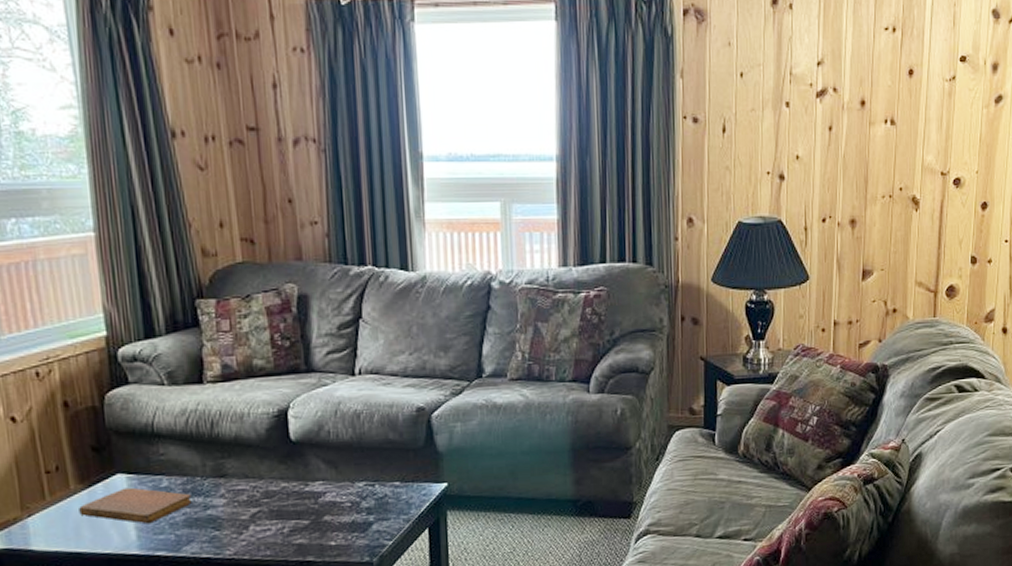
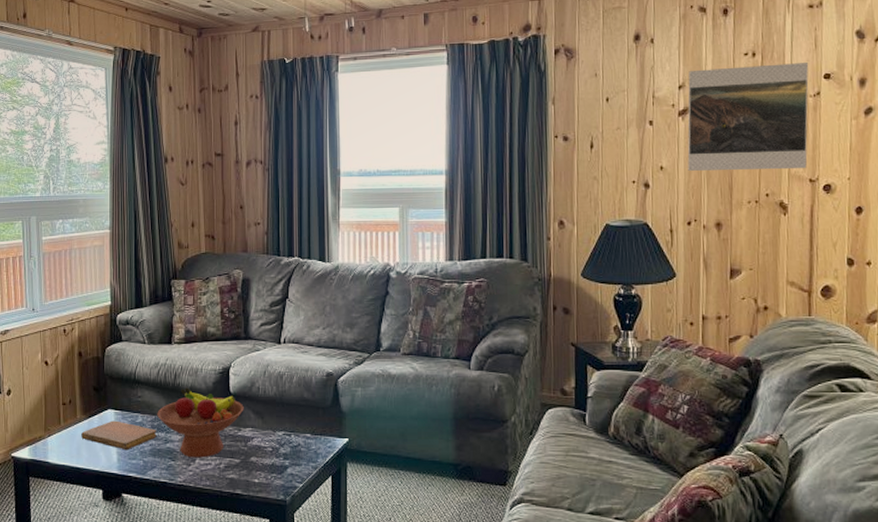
fruit bowl: none [189,437,311,525] -> present [157,387,244,458]
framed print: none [824,41,947,162] -> present [687,61,809,171]

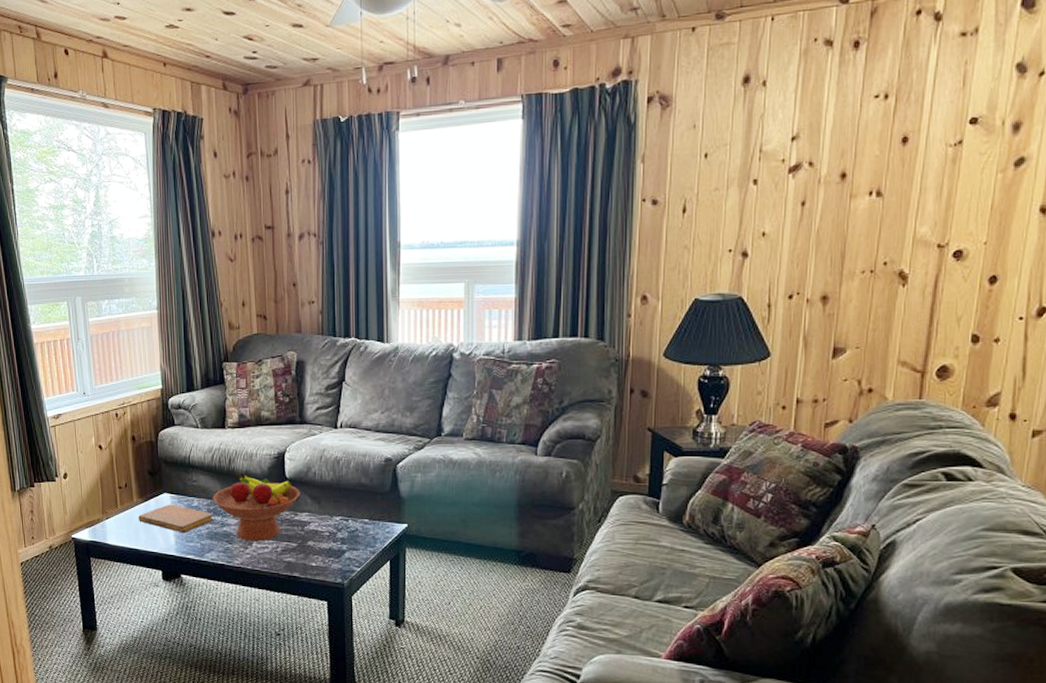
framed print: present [687,61,809,171] -> none [794,103,953,237]

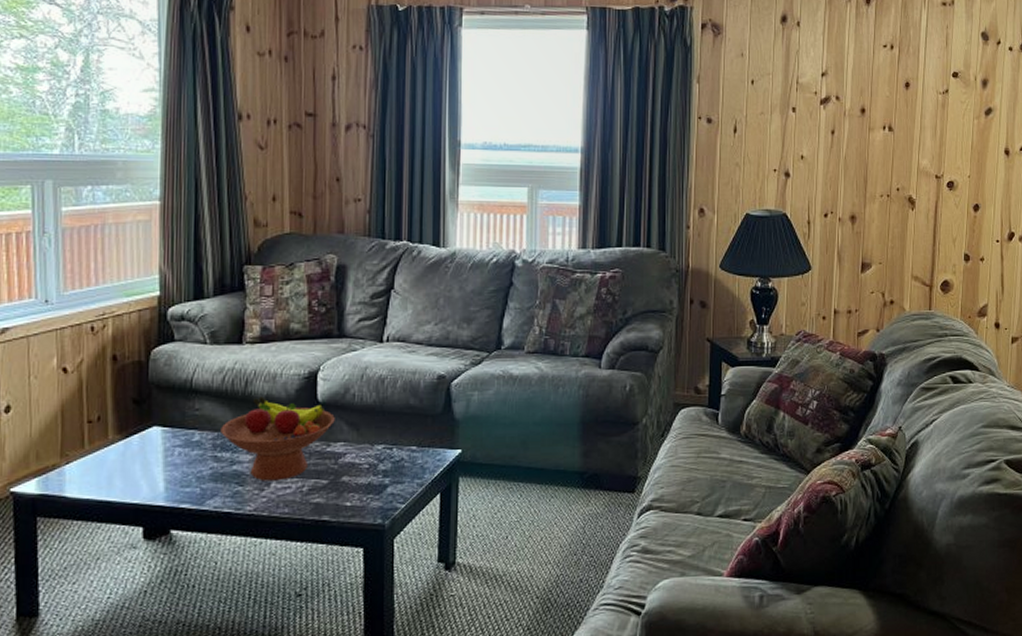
notebook: present [138,504,213,533] -> none [114,440,220,477]

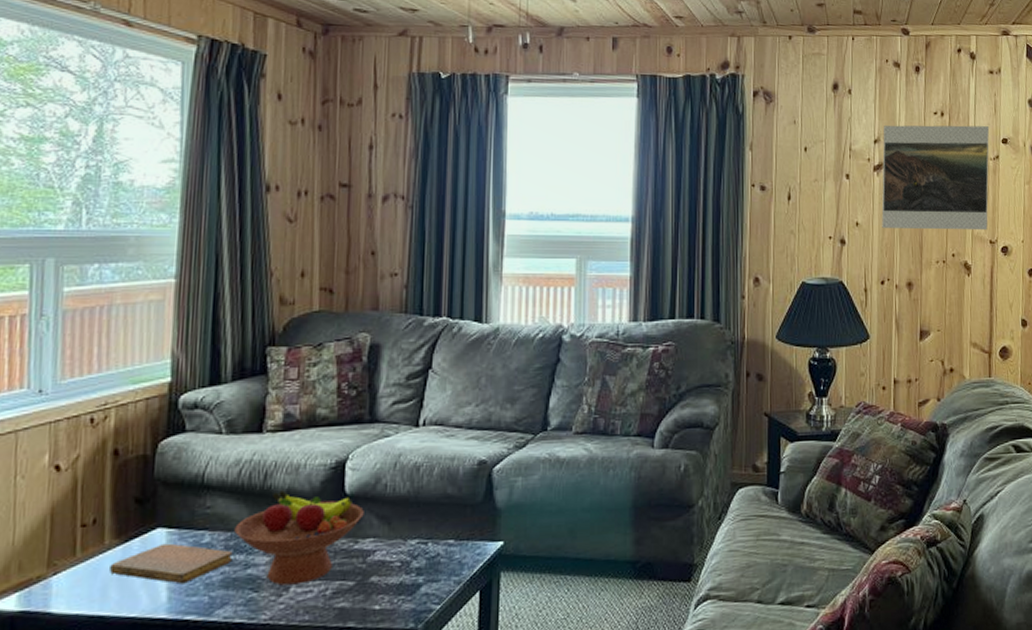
notebook: none [114,440,220,477] -> present [110,543,233,585]
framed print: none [827,58,940,165] -> present [882,125,990,231]

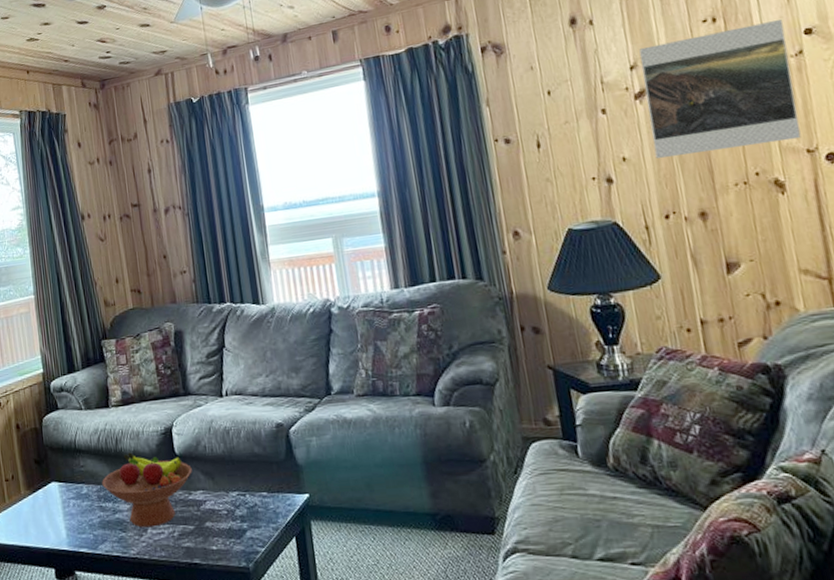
notebook: present [110,543,233,585] -> none [27,493,105,525]

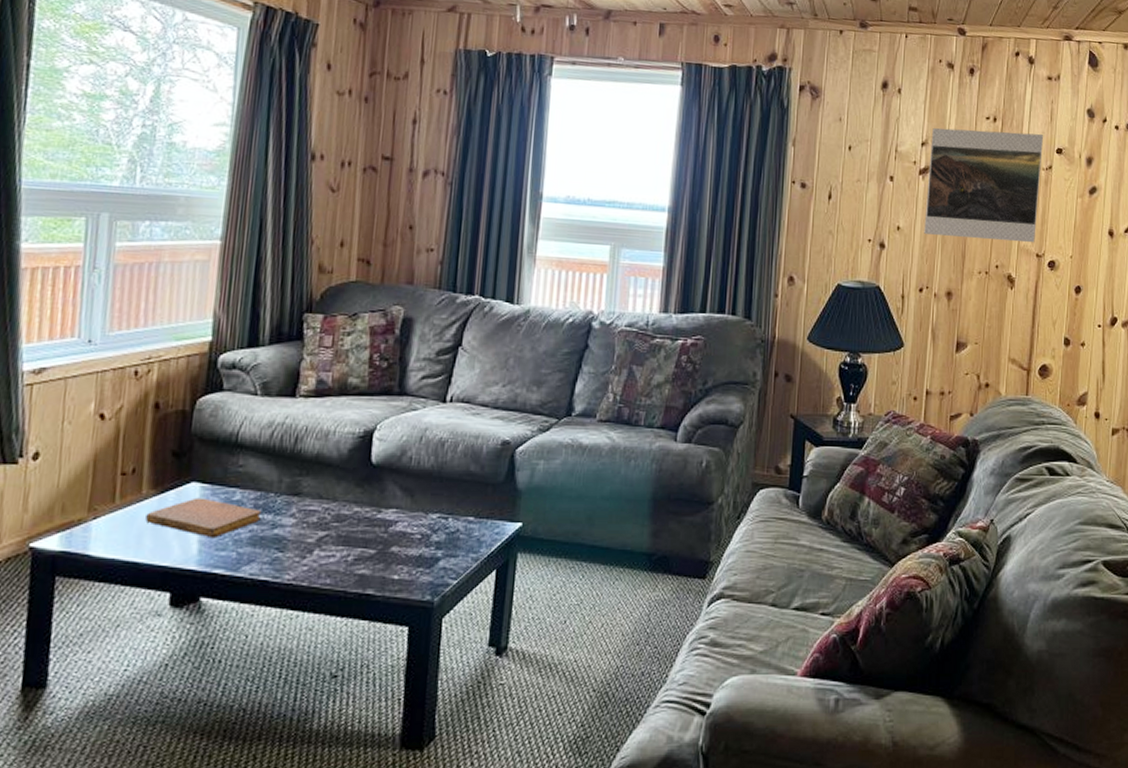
notebook: none [27,493,105,525] -> present [145,497,262,538]
fruit bowl: present [102,452,192,528] -> none [264,455,389,548]

